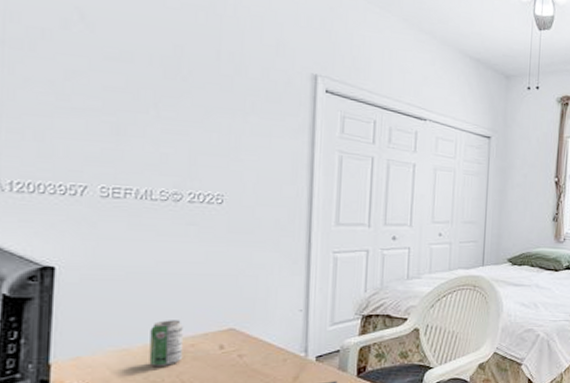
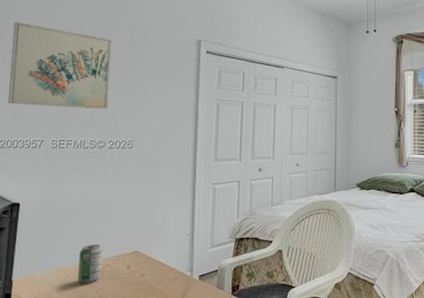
wall art: none [24,16,188,152] -> present [8,21,111,110]

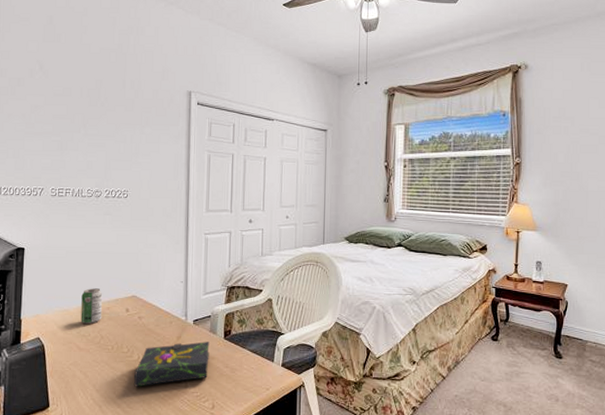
wall art: present [8,21,111,110] -> none [8,71,105,160]

